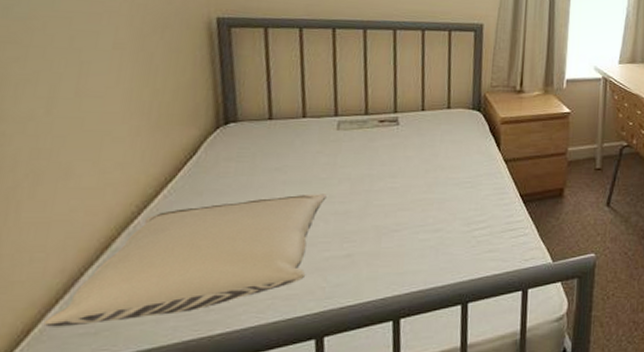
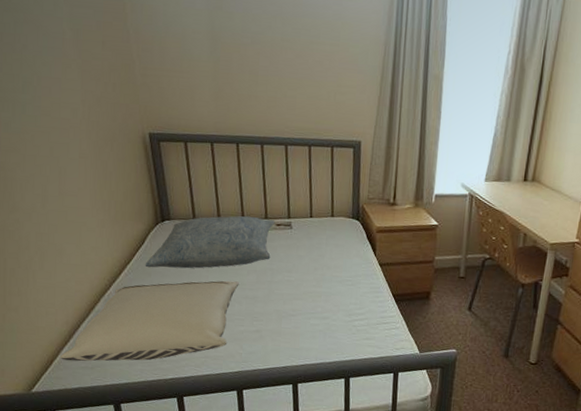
pillow: none [194,112,378,185] -> present [145,215,275,269]

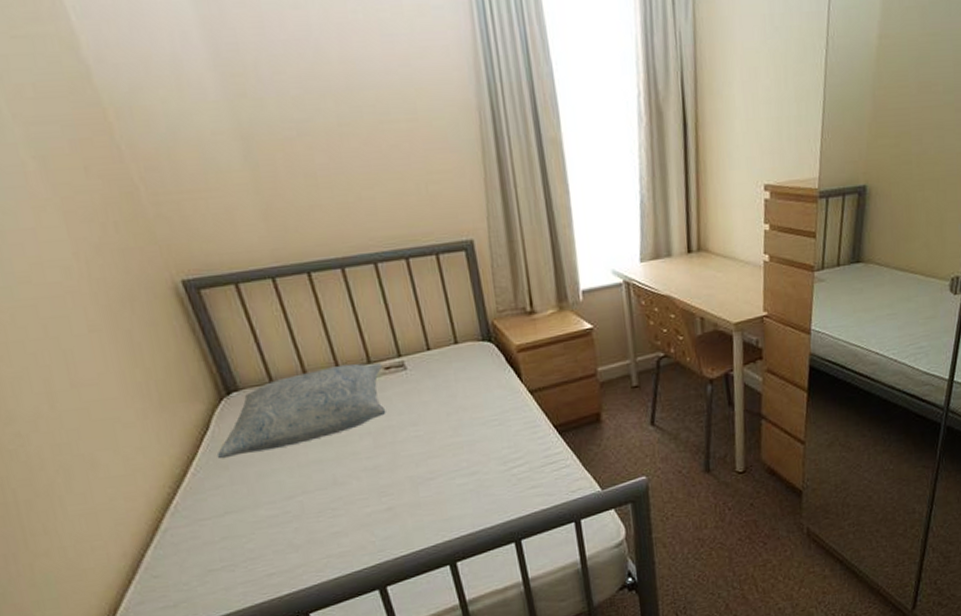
pillow: present [60,280,239,362] -> none [125,451,353,605]

